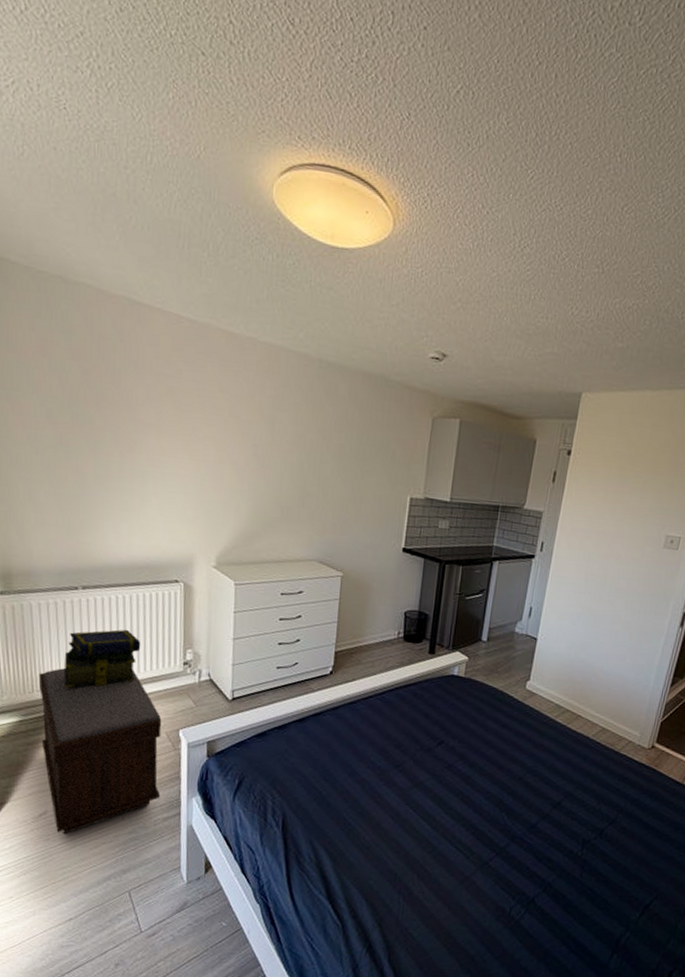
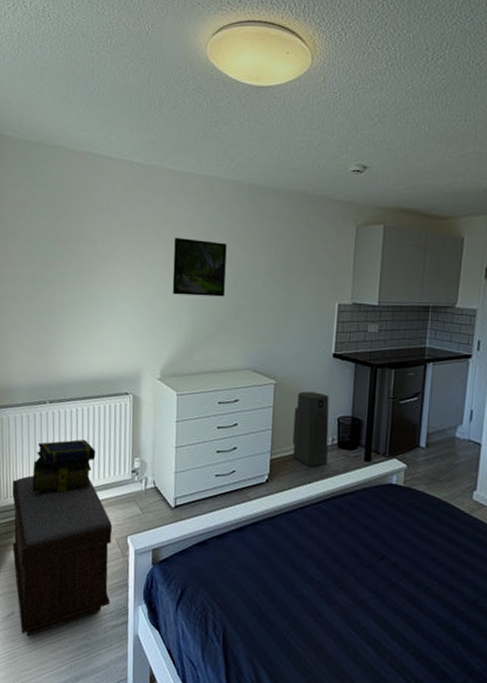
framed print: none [229,410,293,482] -> present [172,237,227,297]
air purifier: none [358,584,397,659] -> present [292,391,329,467]

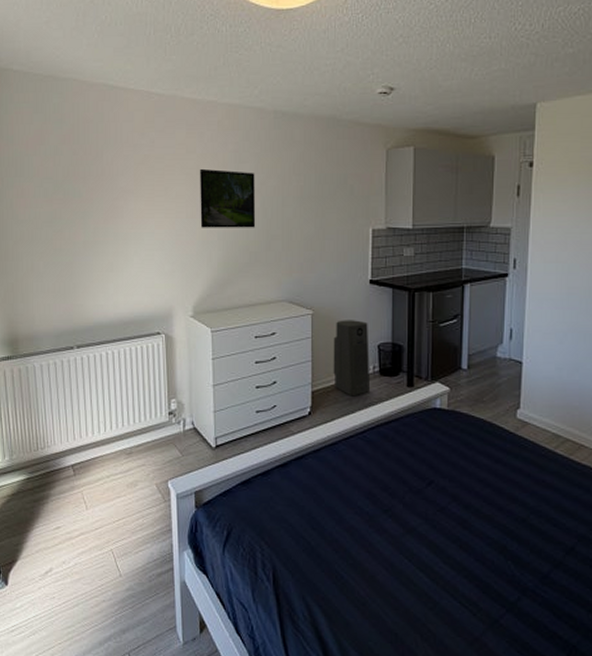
bench: present [12,475,113,636] -> none [42,422,154,592]
stack of books: present [32,439,96,494] -> none [64,383,130,444]

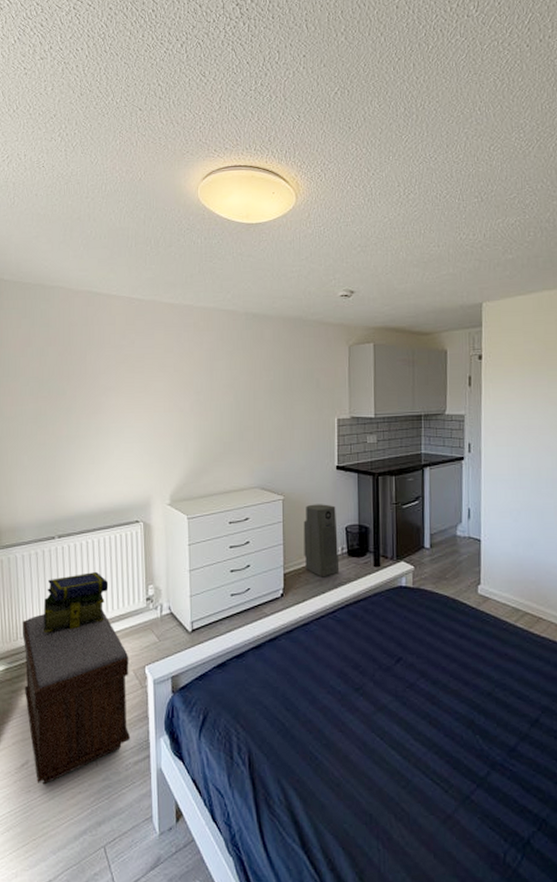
bench: none [42,422,154,592] -> present [22,609,131,785]
stack of books: none [64,383,130,444] -> present [44,571,109,633]
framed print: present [199,168,256,228] -> none [176,366,229,421]

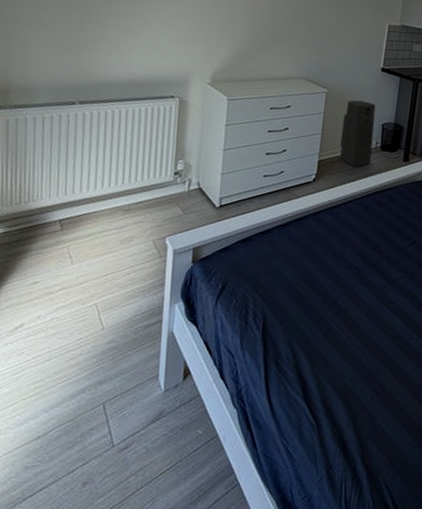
bench: present [22,609,131,785] -> none [24,179,150,347]
stack of books: present [44,571,109,633] -> none [53,141,134,199]

